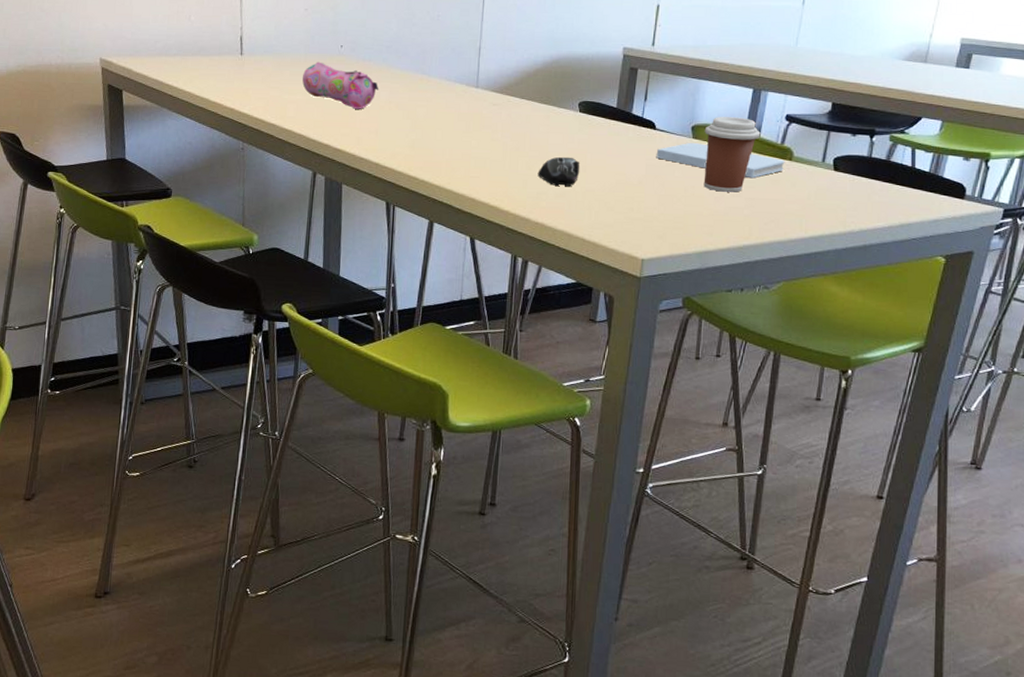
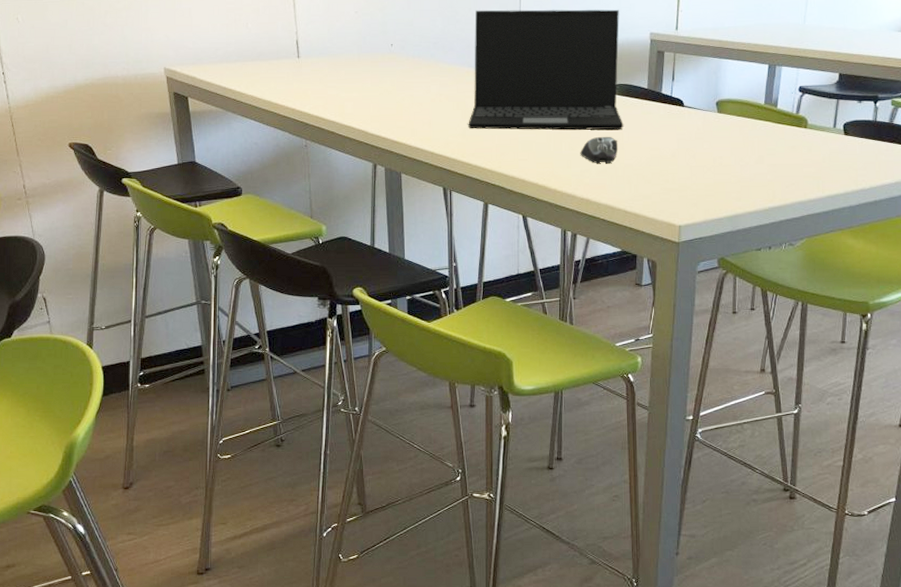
pencil case: present [302,62,378,109] -> none [358,60,429,103]
laptop: none [417,13,591,151] -> present [468,9,624,130]
notepad: present [656,142,785,179] -> none [686,116,801,147]
coffee cup: present [703,117,761,192] -> none [727,91,778,160]

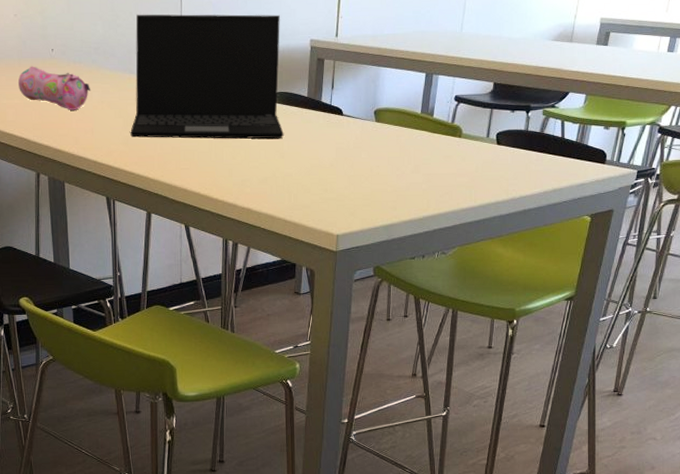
pencil case: none [358,60,429,103] -> present [18,66,90,110]
computer mouse: present [580,136,618,163] -> none [241,145,279,172]

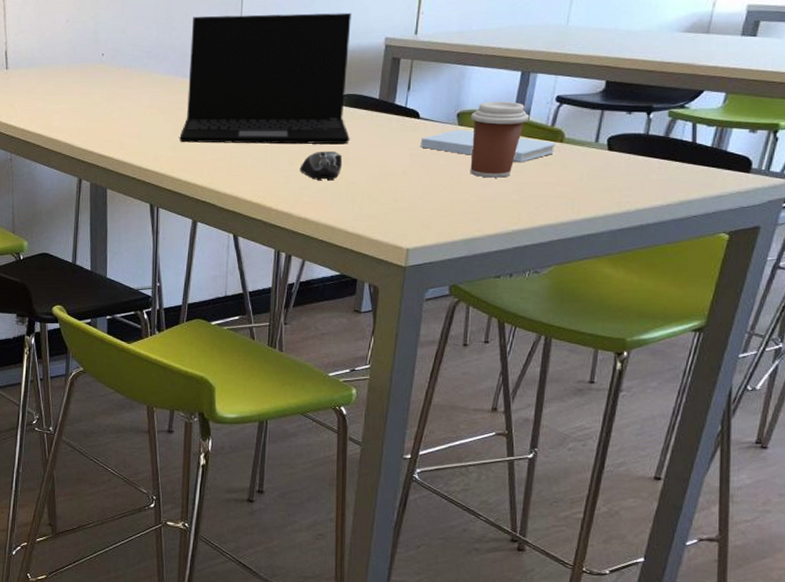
pencil case: present [18,66,90,110] -> none [66,71,140,115]
computer mouse: none [241,145,279,172] -> present [299,150,343,180]
notepad: none [344,125,456,156] -> present [420,129,556,163]
coffee cup: none [385,100,434,170] -> present [470,101,530,178]

